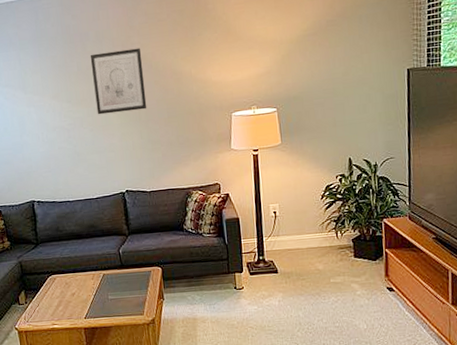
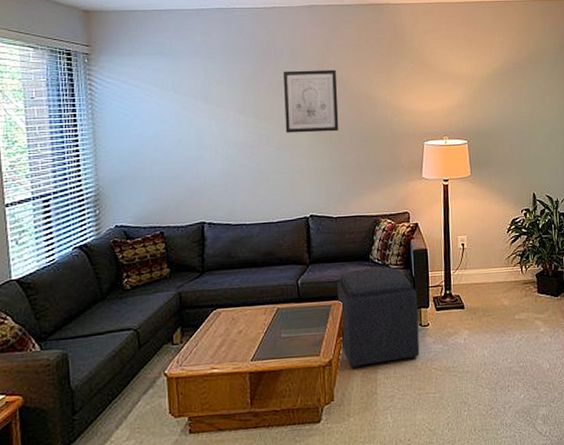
ottoman: none [155,236,236,326] -> present [337,267,420,368]

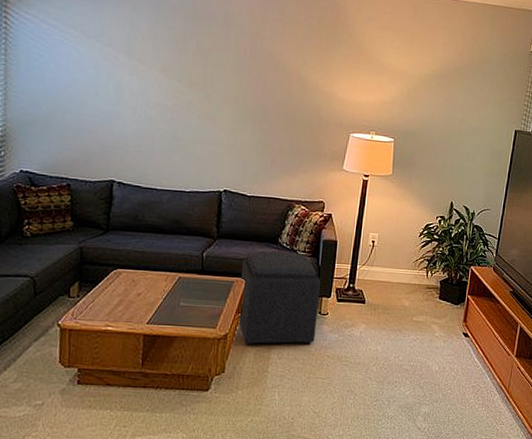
wall art: present [283,69,339,133] -> none [209,36,270,109]

